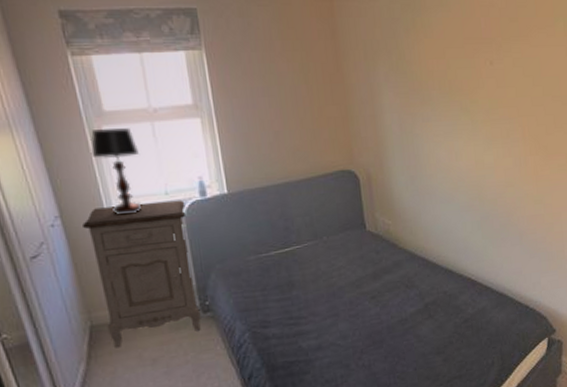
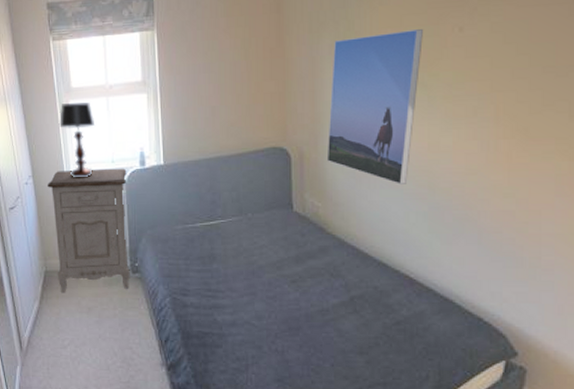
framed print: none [388,61,463,199] -> present [326,29,423,184]

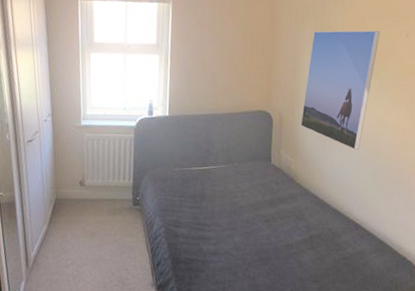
nightstand: present [48,168,130,293] -> none [65,112,137,219]
table lamp: present [59,102,96,178] -> none [80,54,113,121]

